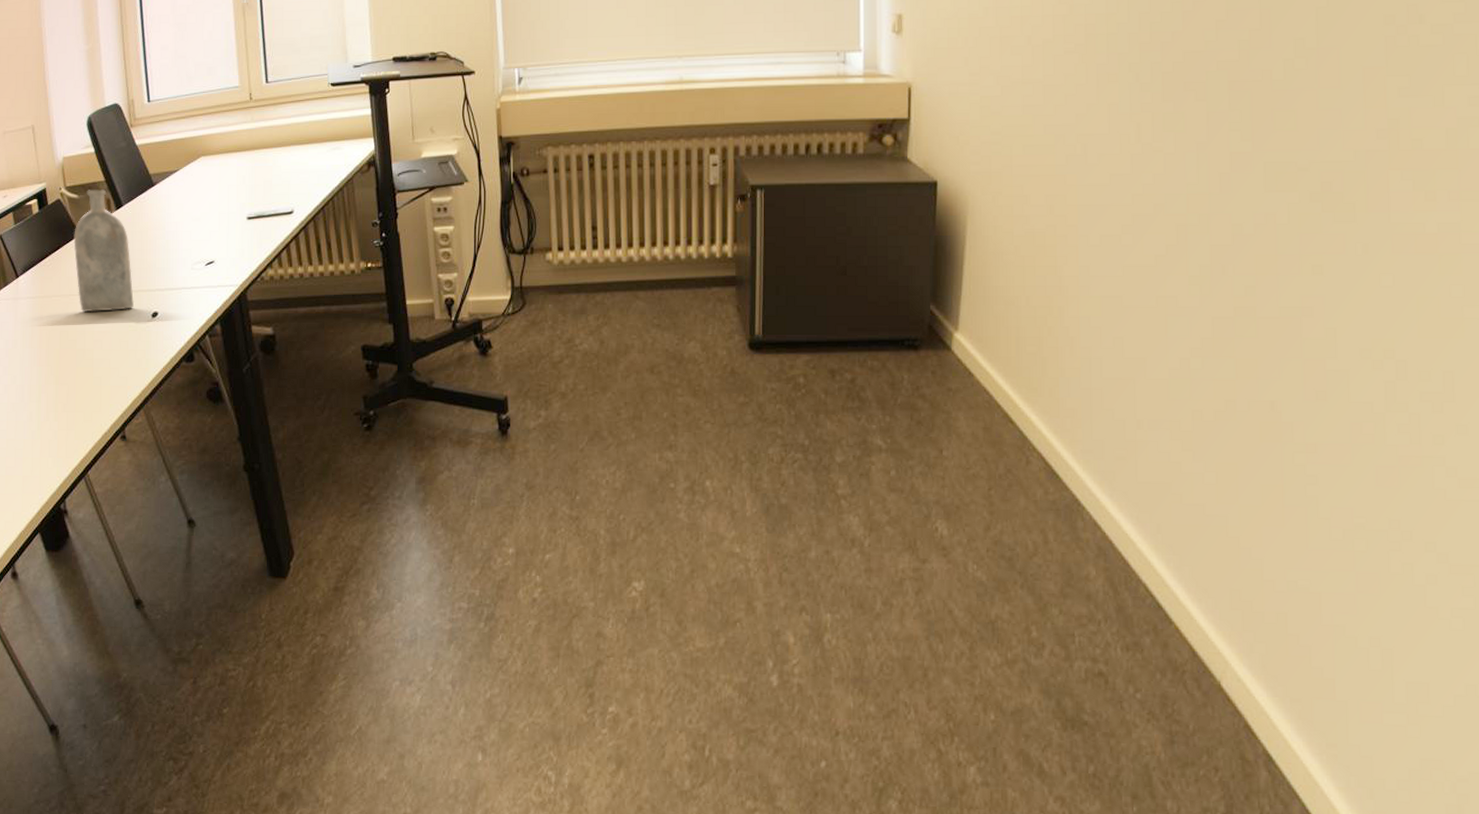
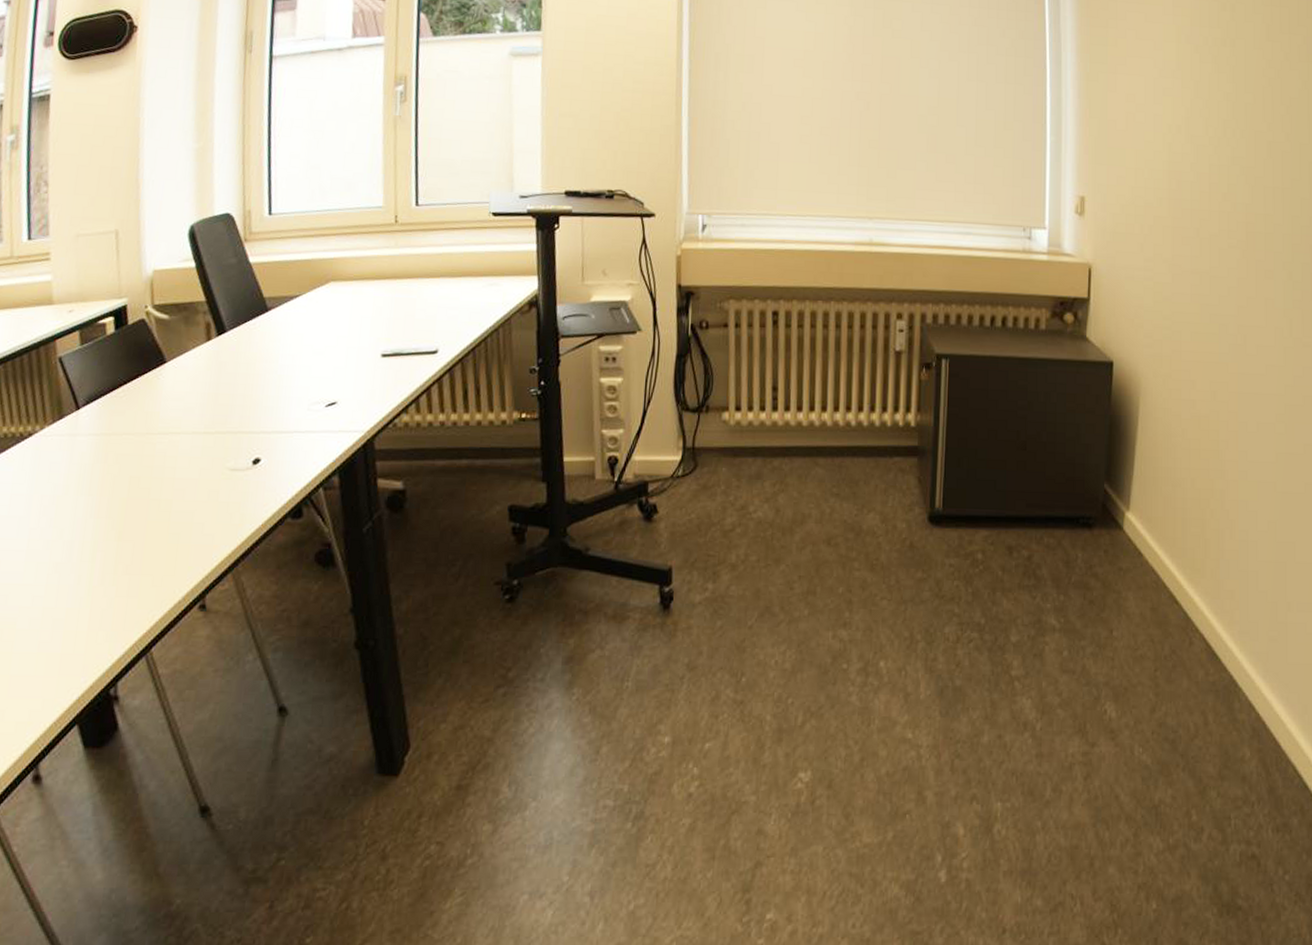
bottle: present [74,189,135,313] -> none [157,310,232,456]

